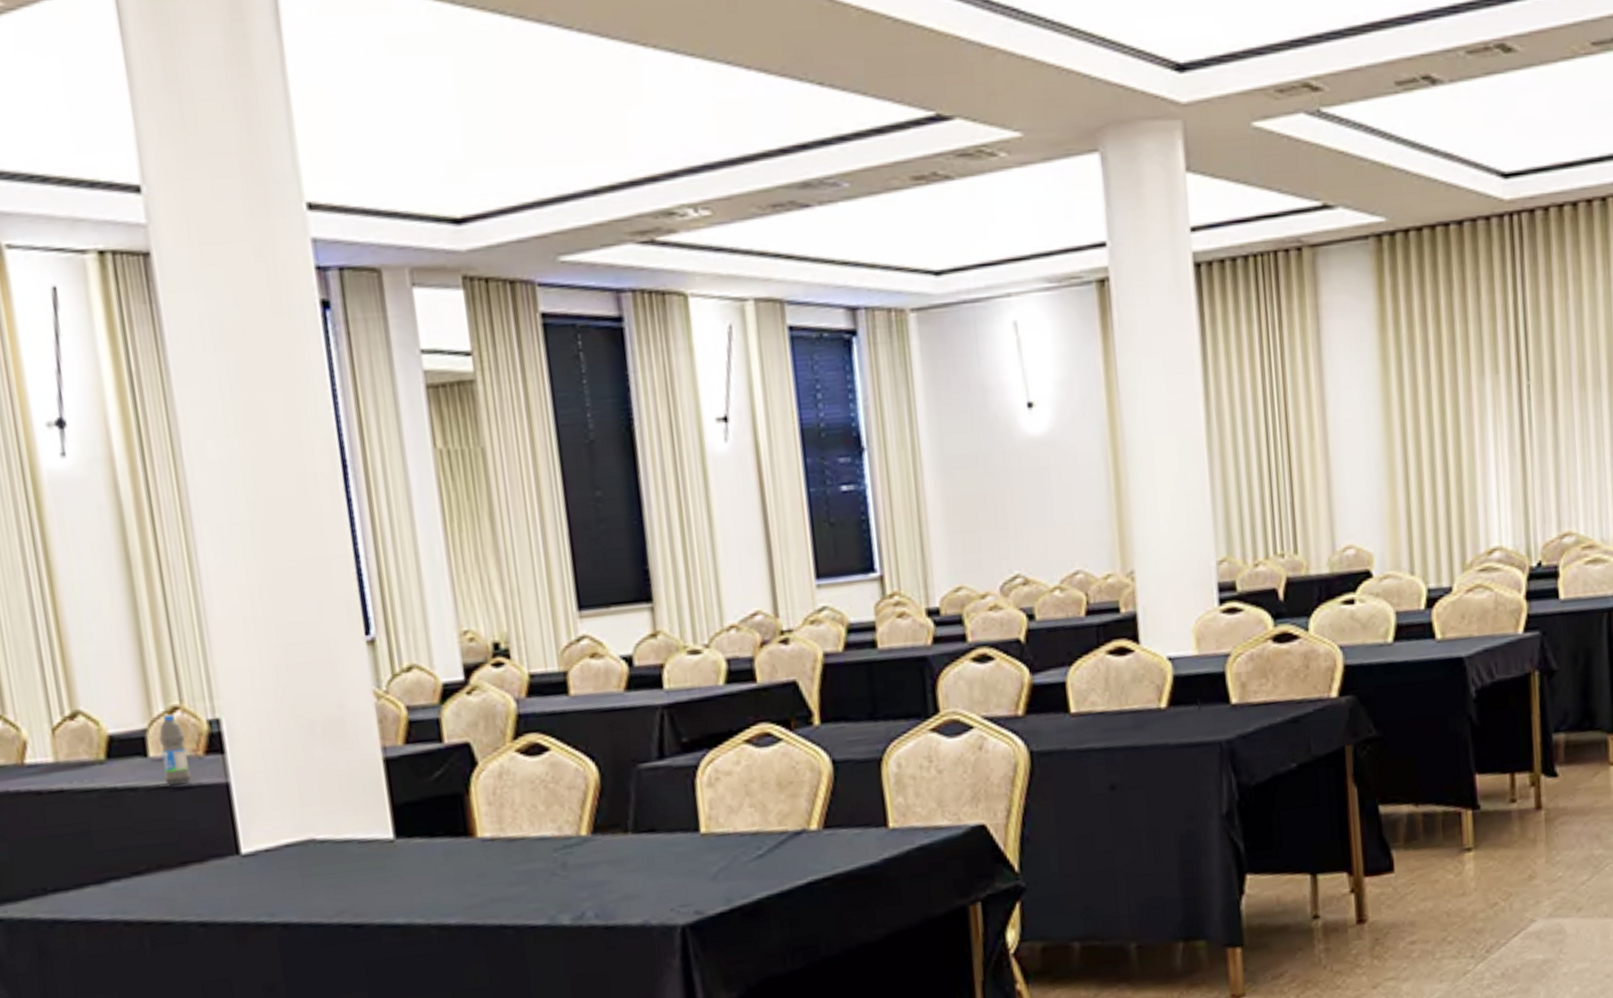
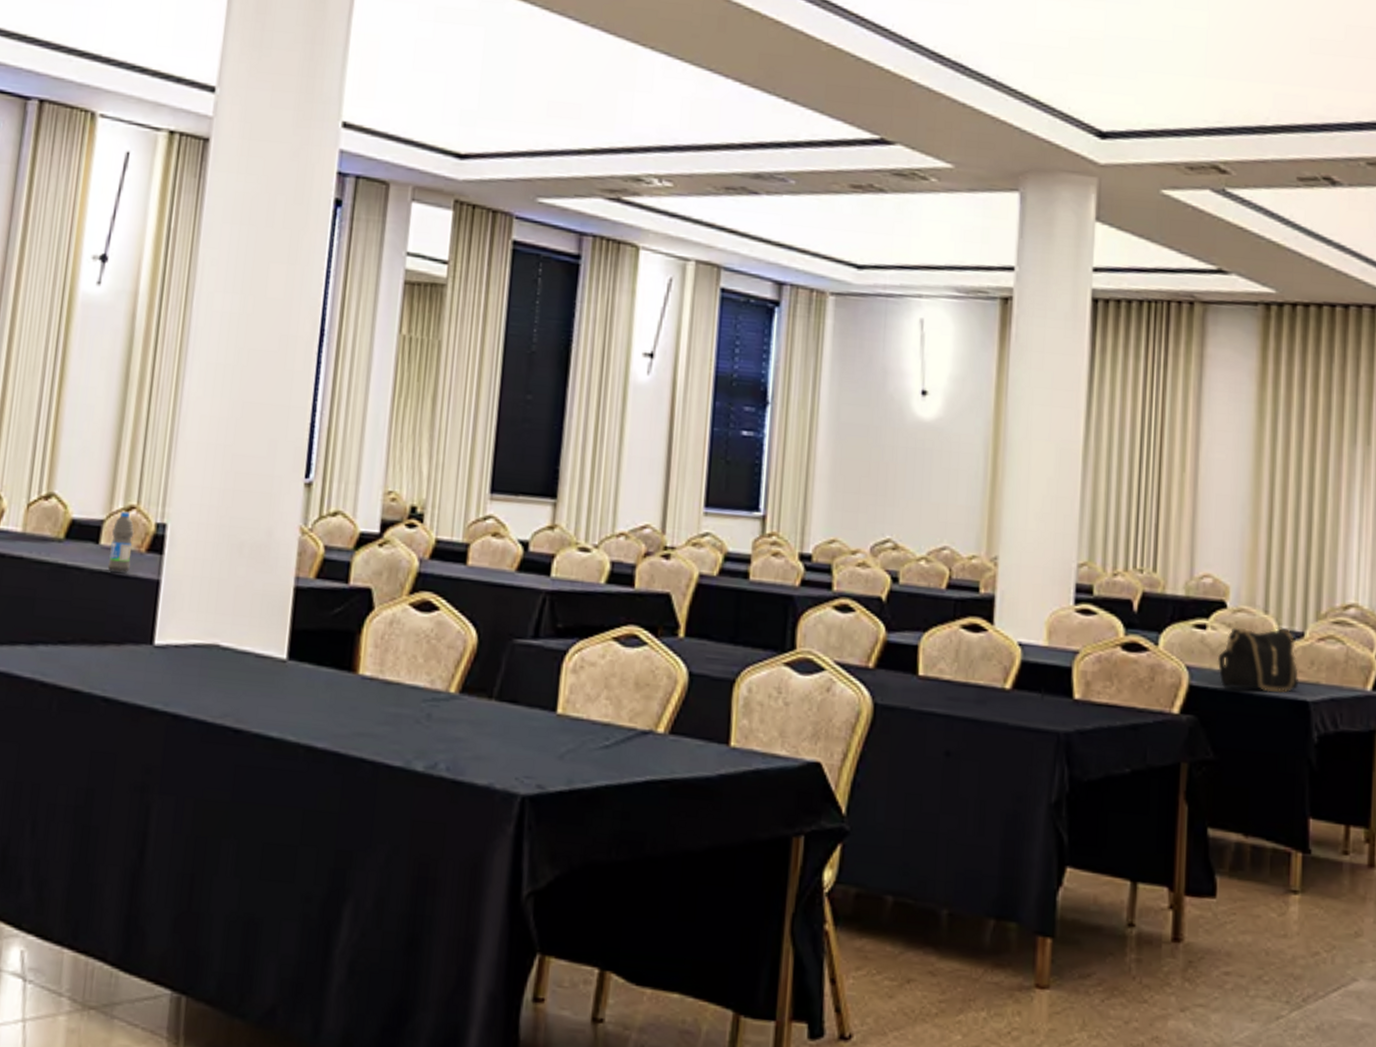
handbag: none [1370,586,1452,661] -> present [1218,627,1299,693]

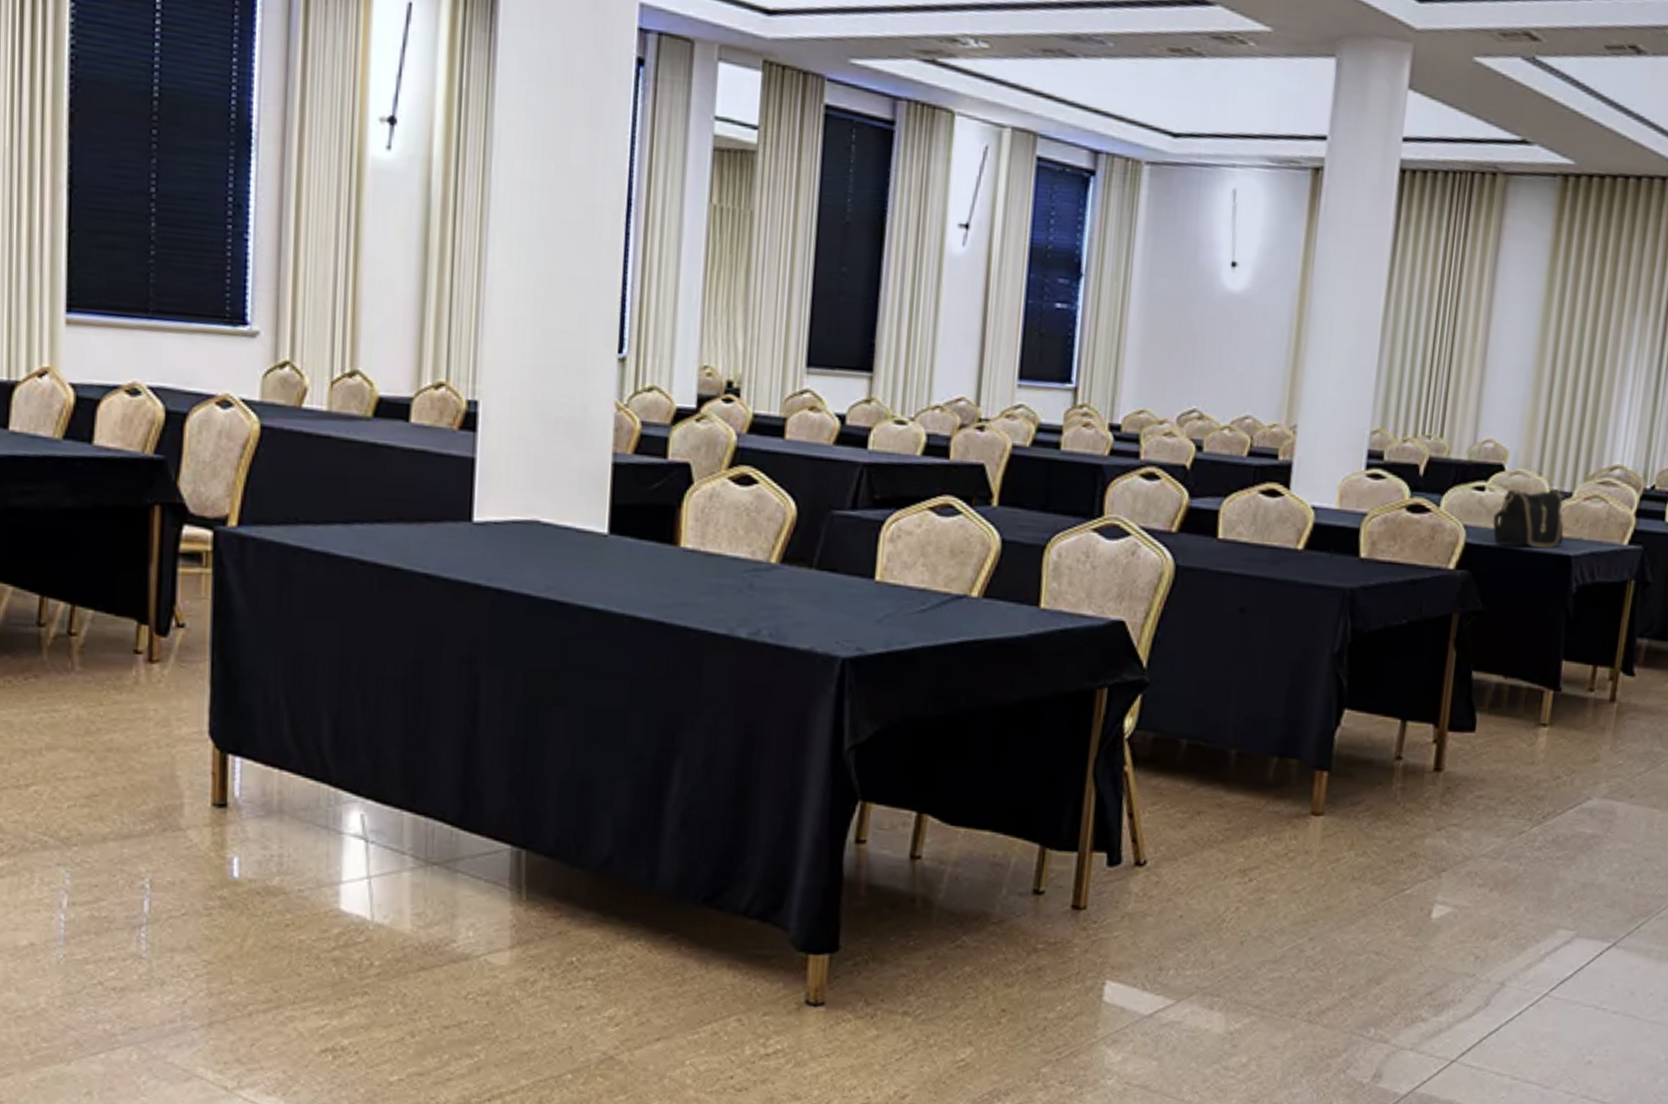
water bottle: present [107,511,134,573] -> none [419,388,445,451]

